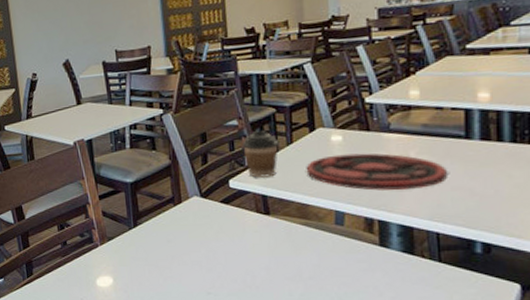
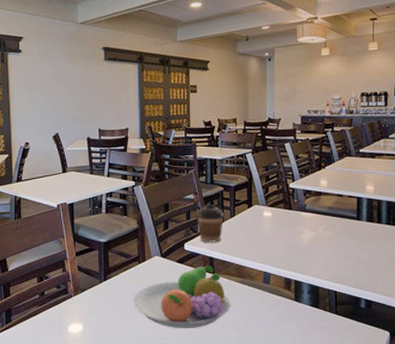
fruit bowl: none [170,205,294,282] -> present [133,265,231,329]
plate: present [306,153,447,191] -> none [244,227,343,257]

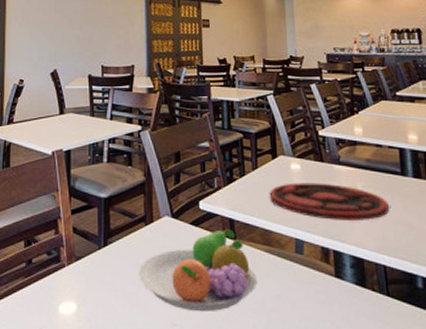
coffee cup: present [197,204,224,243] -> none [213,153,245,201]
plate: none [244,227,343,257] -> present [269,183,389,220]

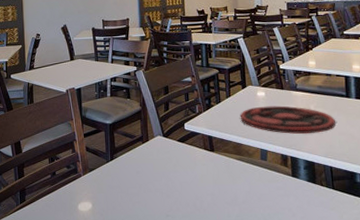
fruit bowl: present [139,229,258,312] -> none [139,144,231,206]

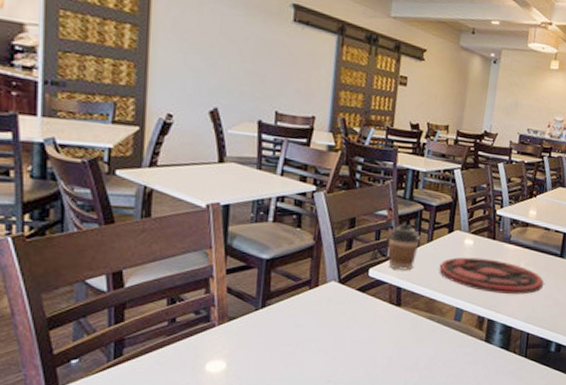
coffee cup: none [195,85,220,122] -> present [388,223,420,270]

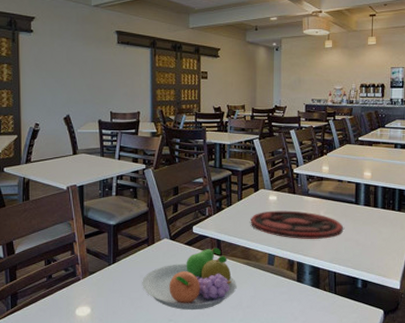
fruit bowl: none [297,296,415,371] -> present [142,248,237,311]
coffee cup: present [388,223,420,270] -> none [205,187,231,225]

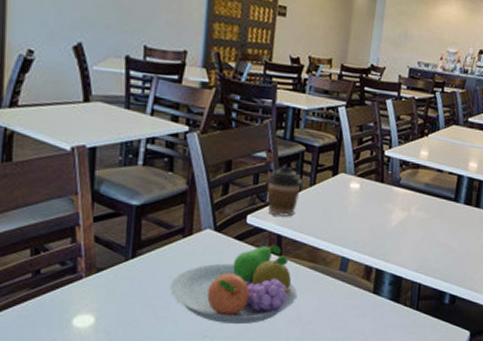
coffee cup: none [205,187,231,225] -> present [267,166,302,217]
plate: present [250,210,343,239] -> none [322,202,436,242]

